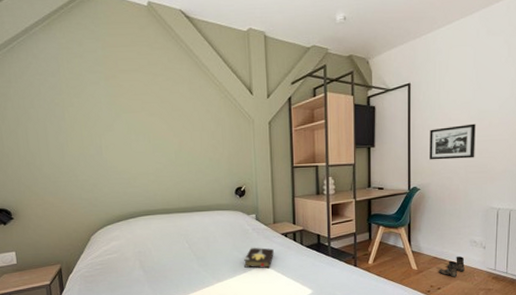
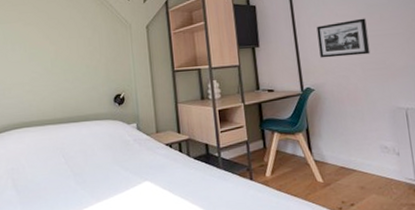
hardback book: present [243,247,274,269] -> none [125,160,159,185]
boots: present [439,256,465,277] -> none [349,165,380,190]

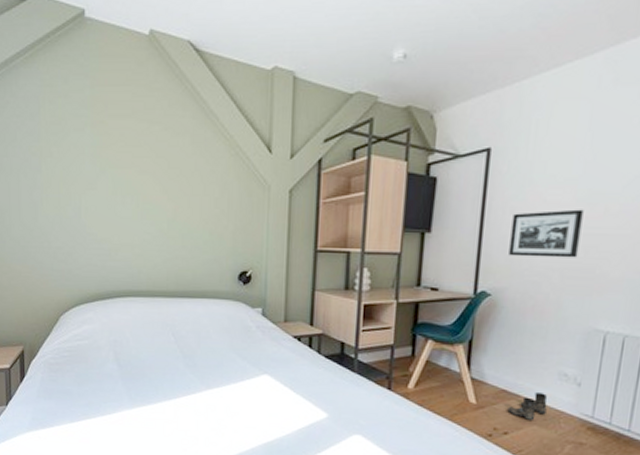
boots: none [349,165,380,190] -> present [507,393,548,420]

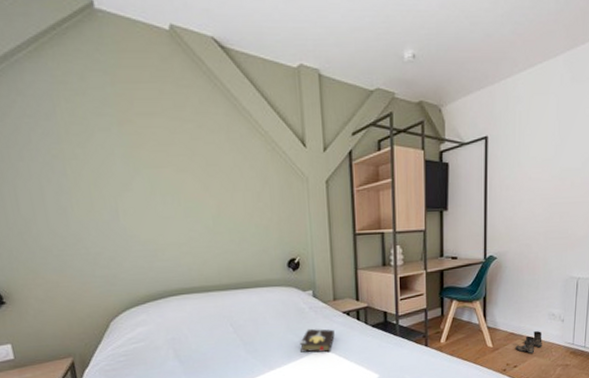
hardback book: none [241,349,282,380] -> present [299,328,335,353]
picture frame: present [509,209,584,258] -> none [507,183,557,225]

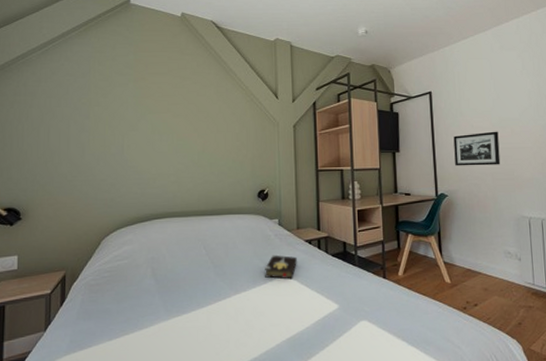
picture frame: none [507,183,557,225] -> present [453,131,501,166]
boots: present [515,331,542,354] -> none [474,269,502,292]

